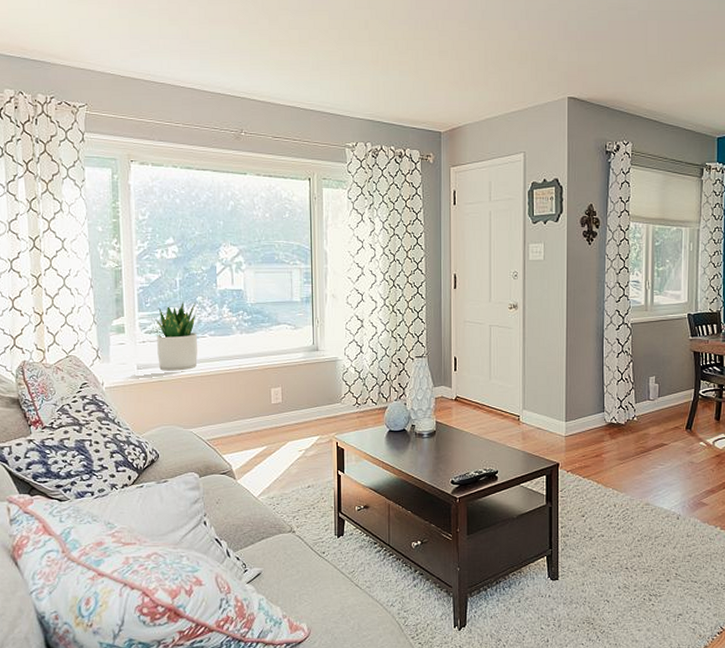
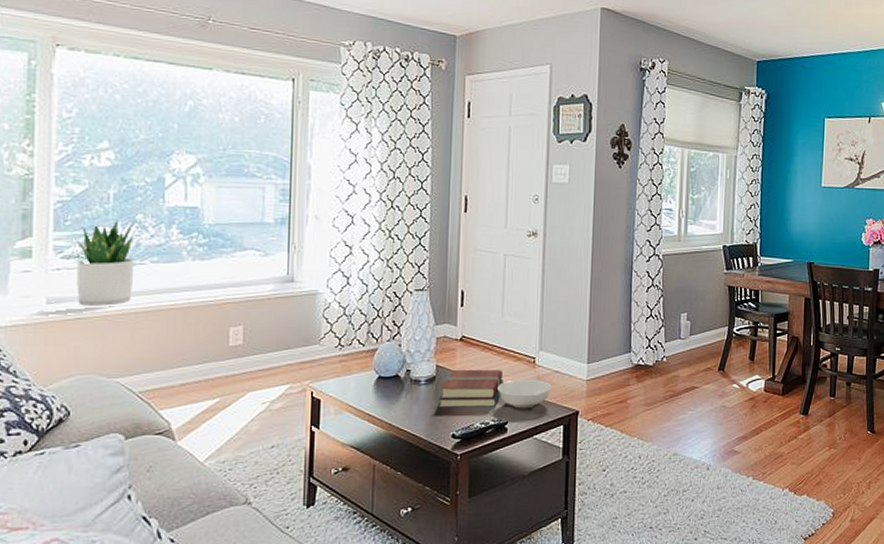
books: none [439,425,493,459] -> present [439,369,504,408]
bowl: none [488,434,535,460] -> present [498,379,552,409]

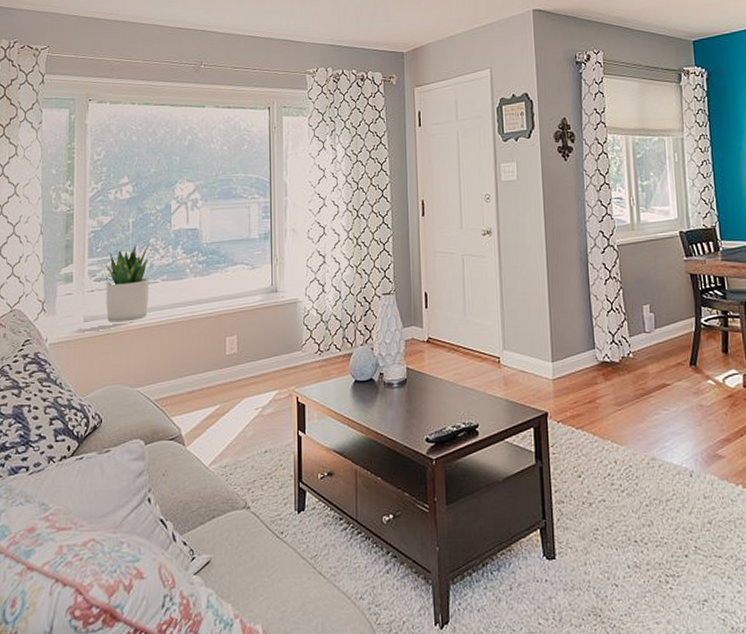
books: present [439,369,504,408] -> none [411,370,471,411]
bowl: present [498,379,552,409] -> none [466,379,519,411]

